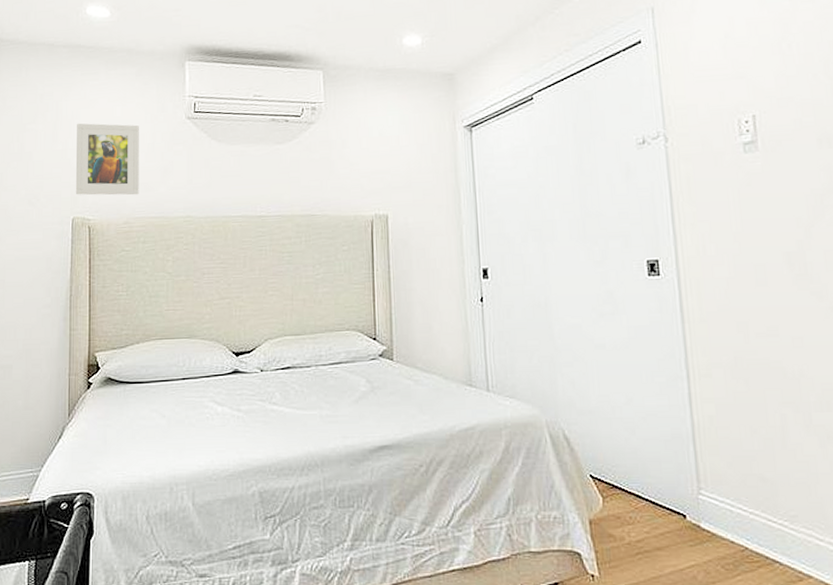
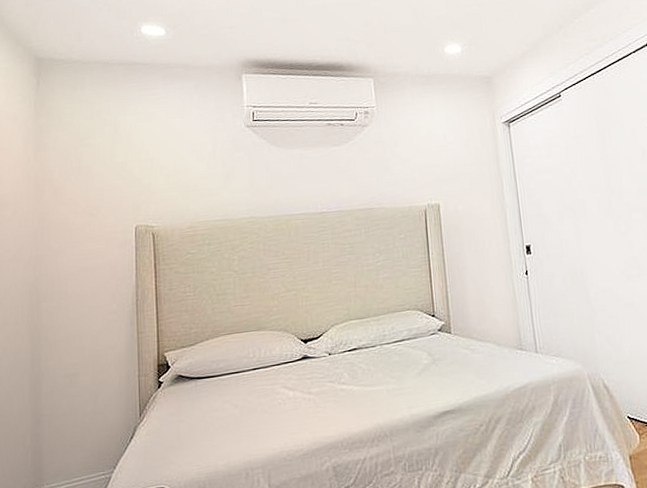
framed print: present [75,123,139,195] -> none [136,135,202,204]

